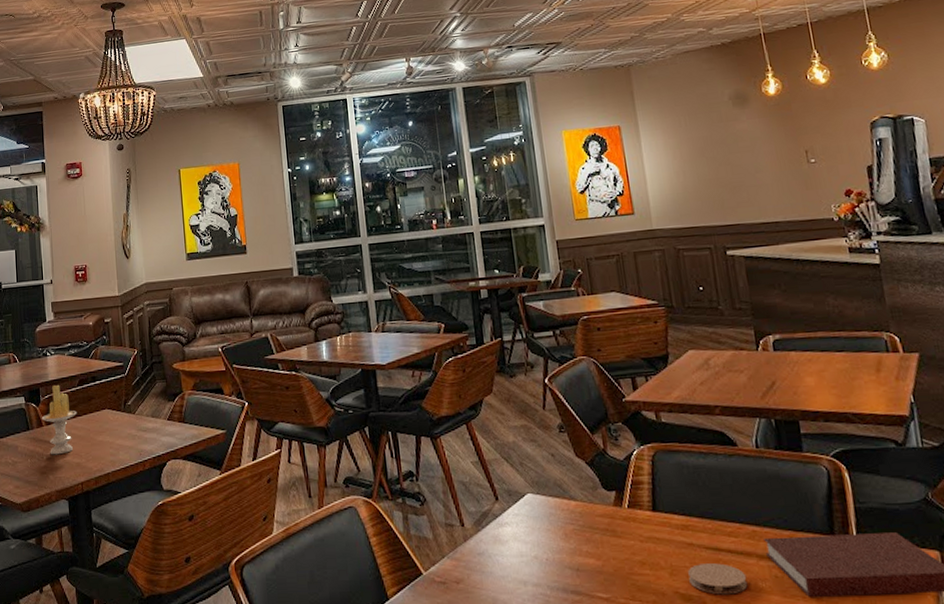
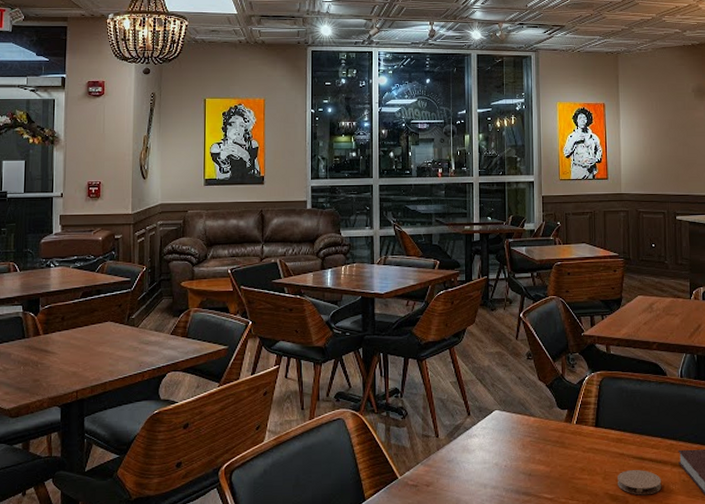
candle: present [41,384,78,455] -> none [39,295,78,364]

